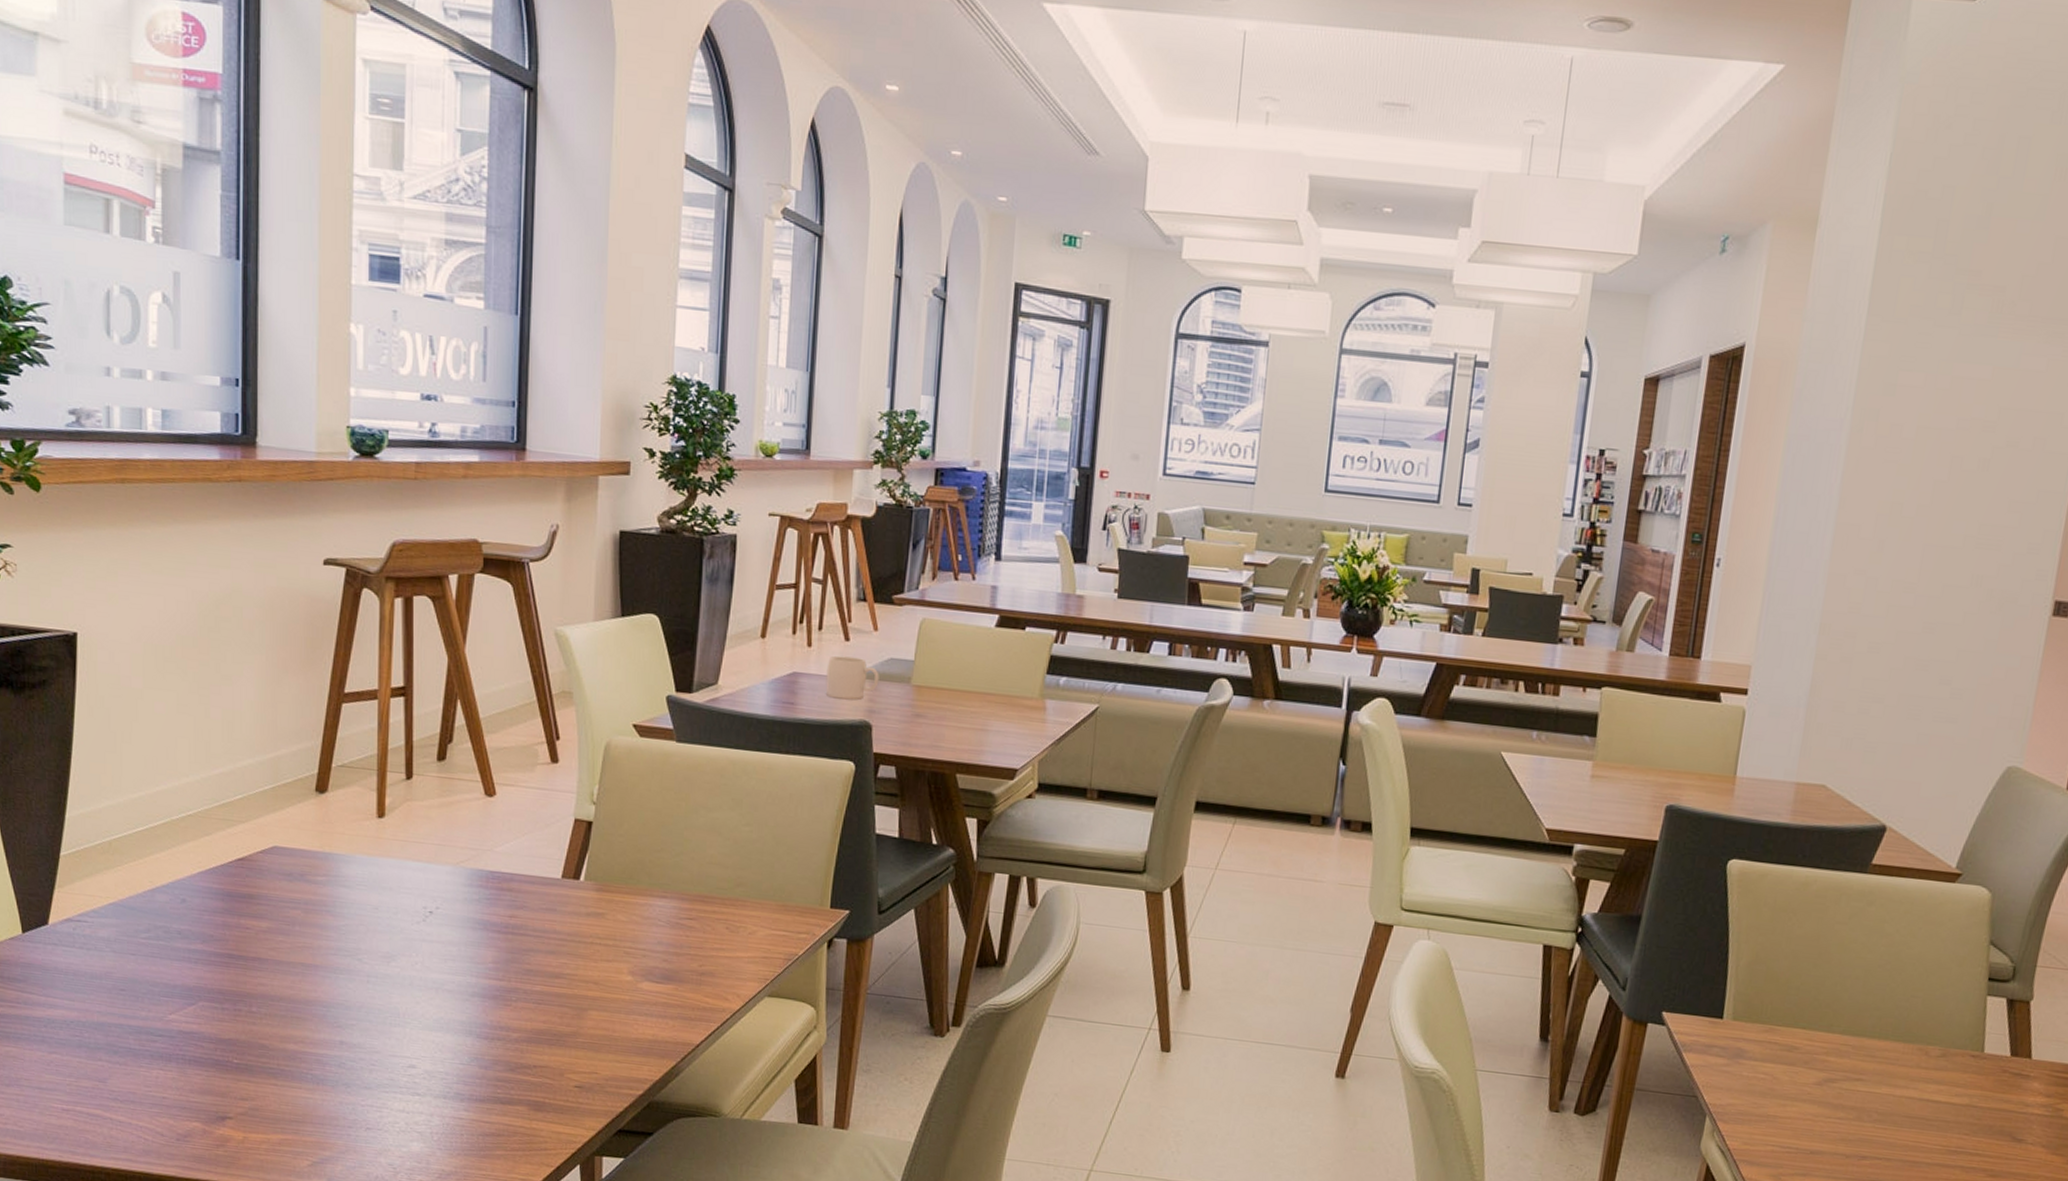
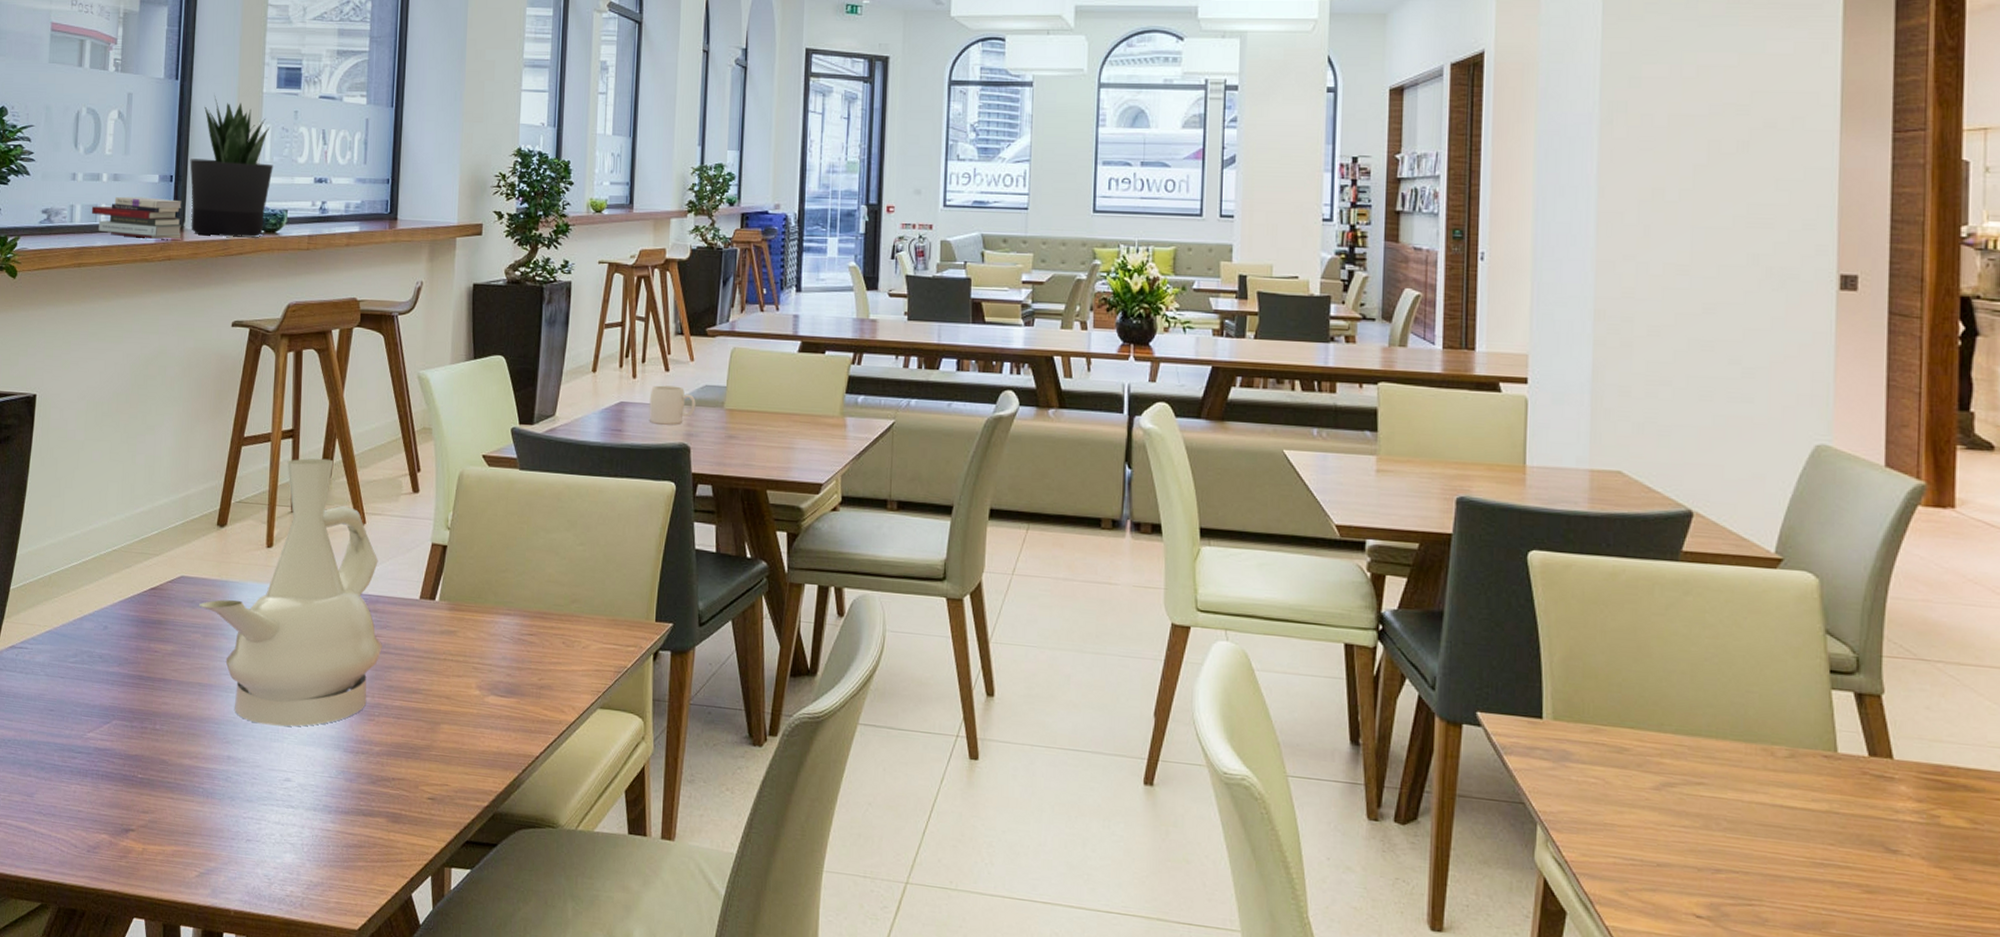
books: none [134,399,254,457] -> present [91,196,182,240]
planter: none [260,283,368,461] -> present [190,95,273,238]
coffeepot: none [297,720,519,1011] -> present [198,458,382,727]

